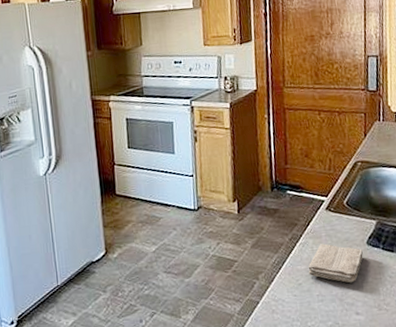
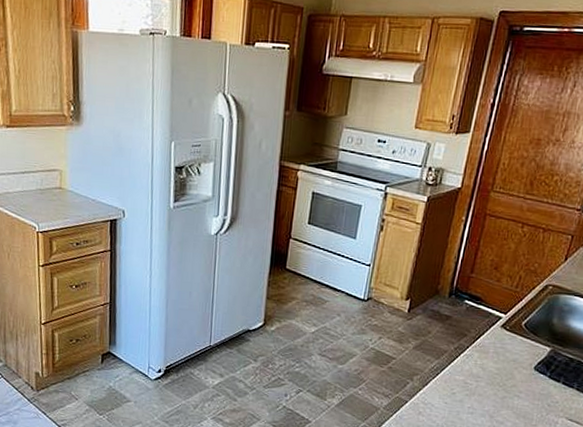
washcloth: present [308,243,363,283] -> none [465,359,528,402]

